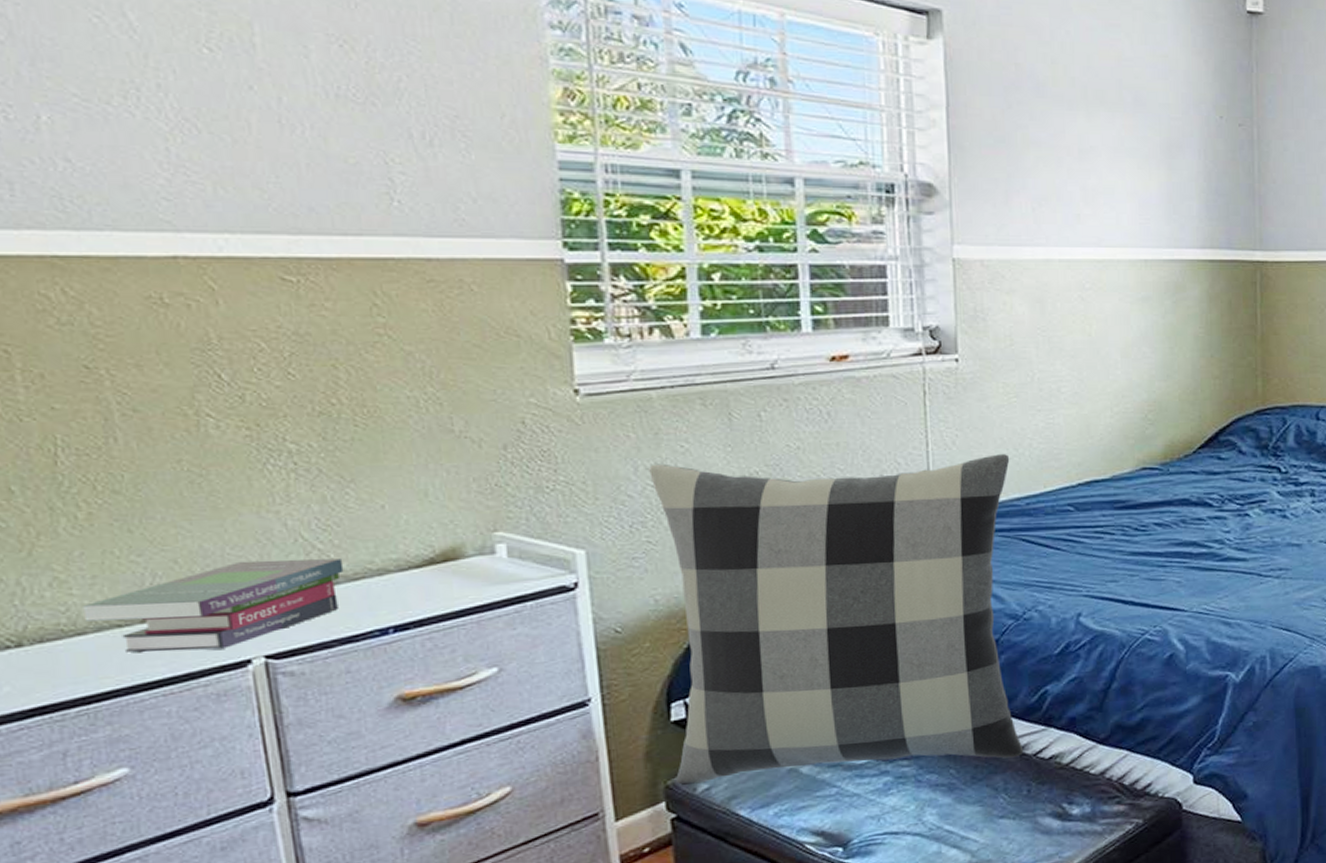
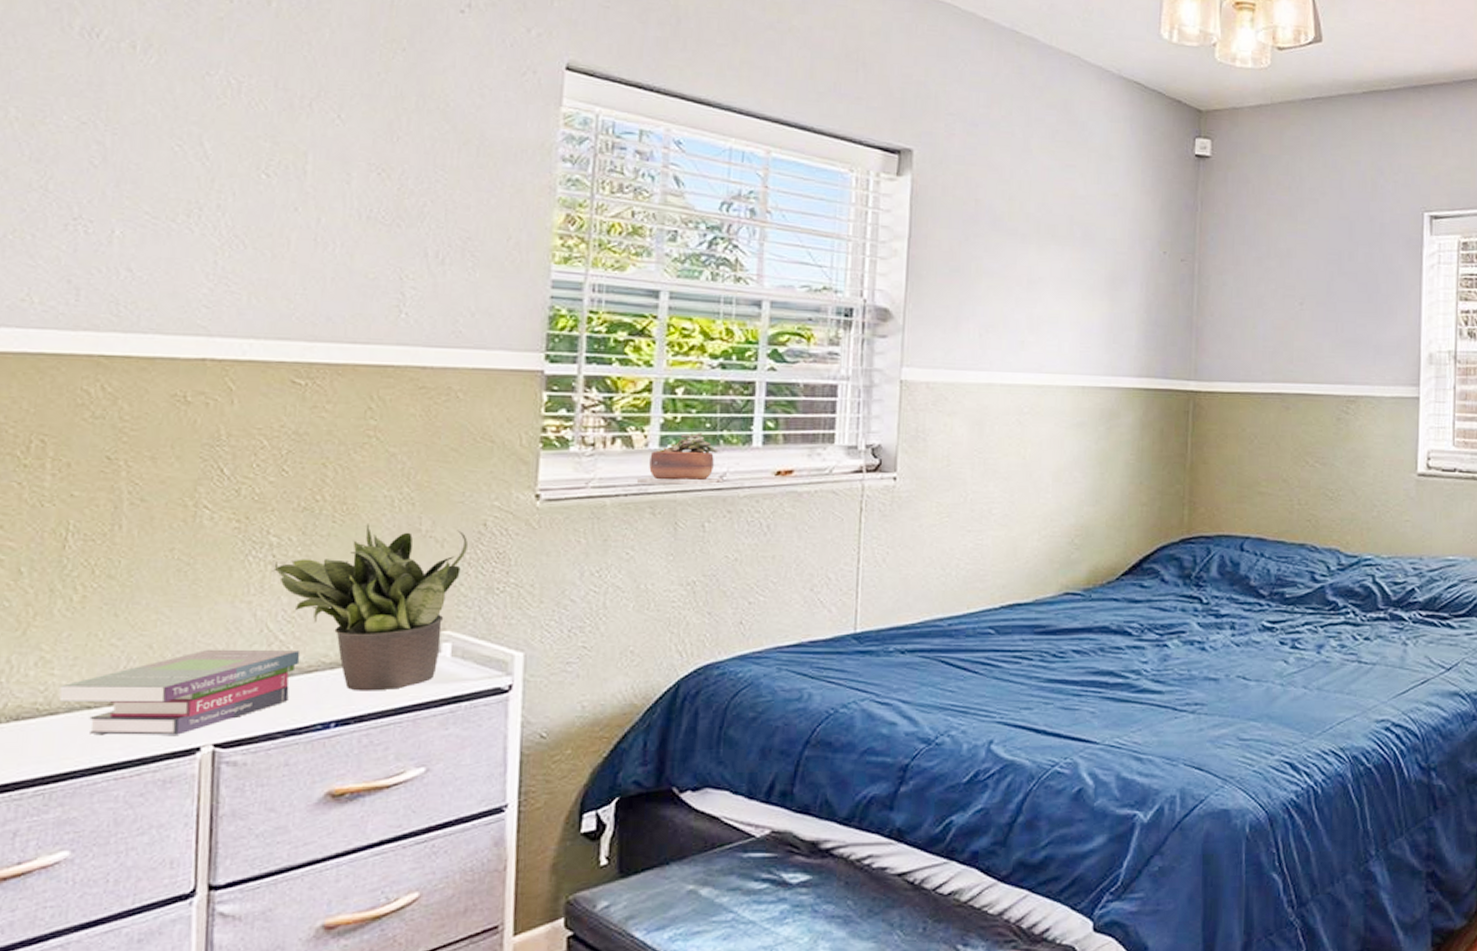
potted plant: none [297,426,508,596] -> present [273,524,468,691]
pillow: present [649,454,1024,785] -> none [578,570,937,901]
succulent plant: none [683,320,775,375] -> present [637,433,723,485]

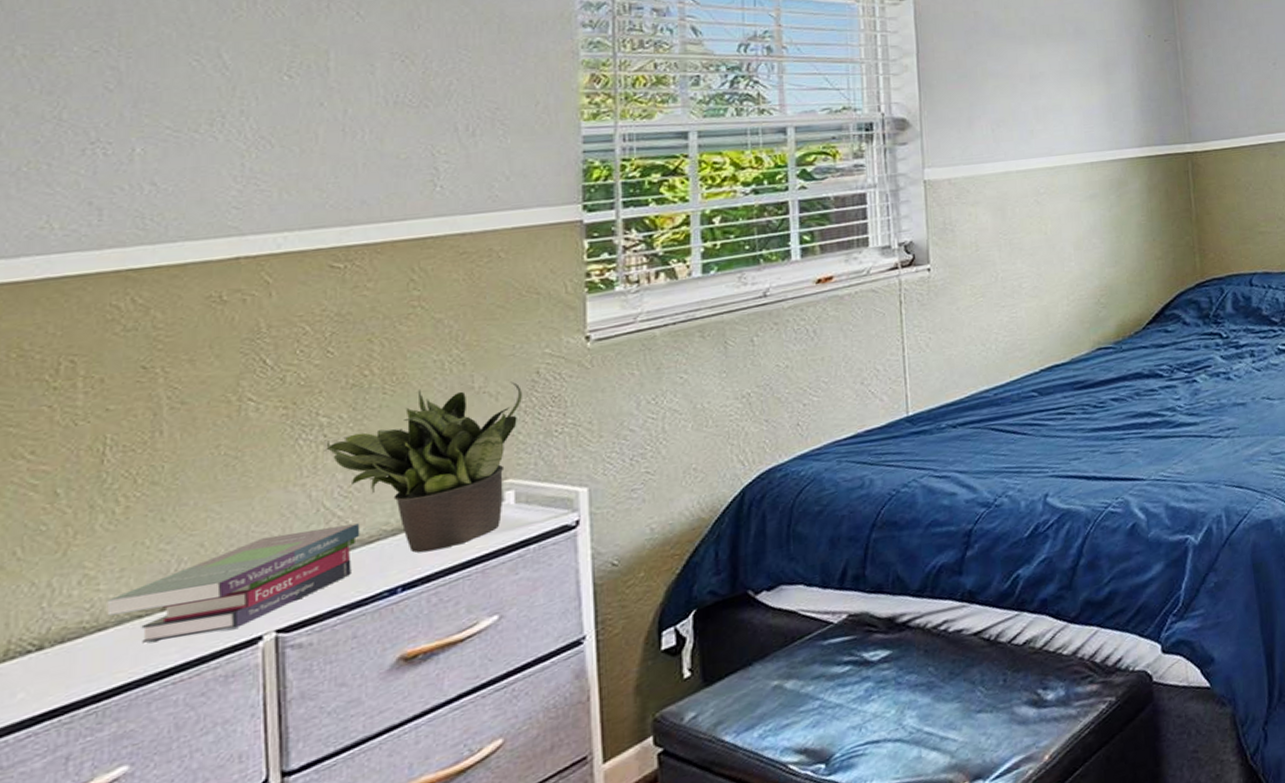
succulent plant: present [637,433,723,485] -> none [684,255,767,311]

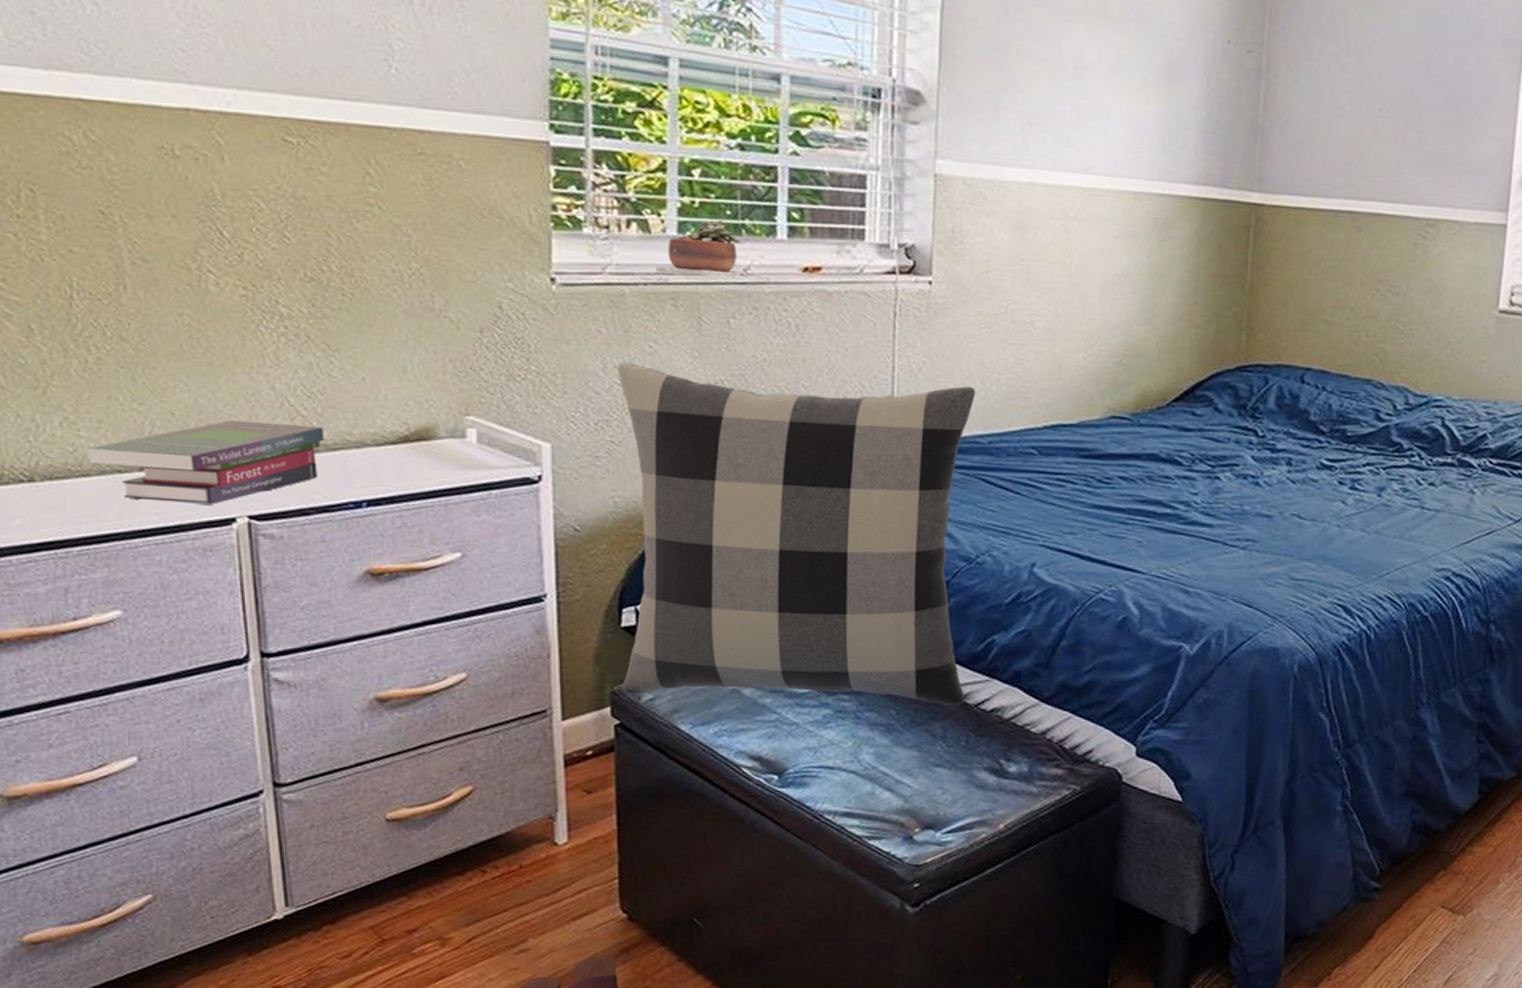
potted plant: present [326,381,522,553] -> none [287,299,484,473]
pillow: none [650,350,999,716] -> present [617,362,976,706]
succulent plant: none [684,255,767,311] -> present [657,220,747,278]

